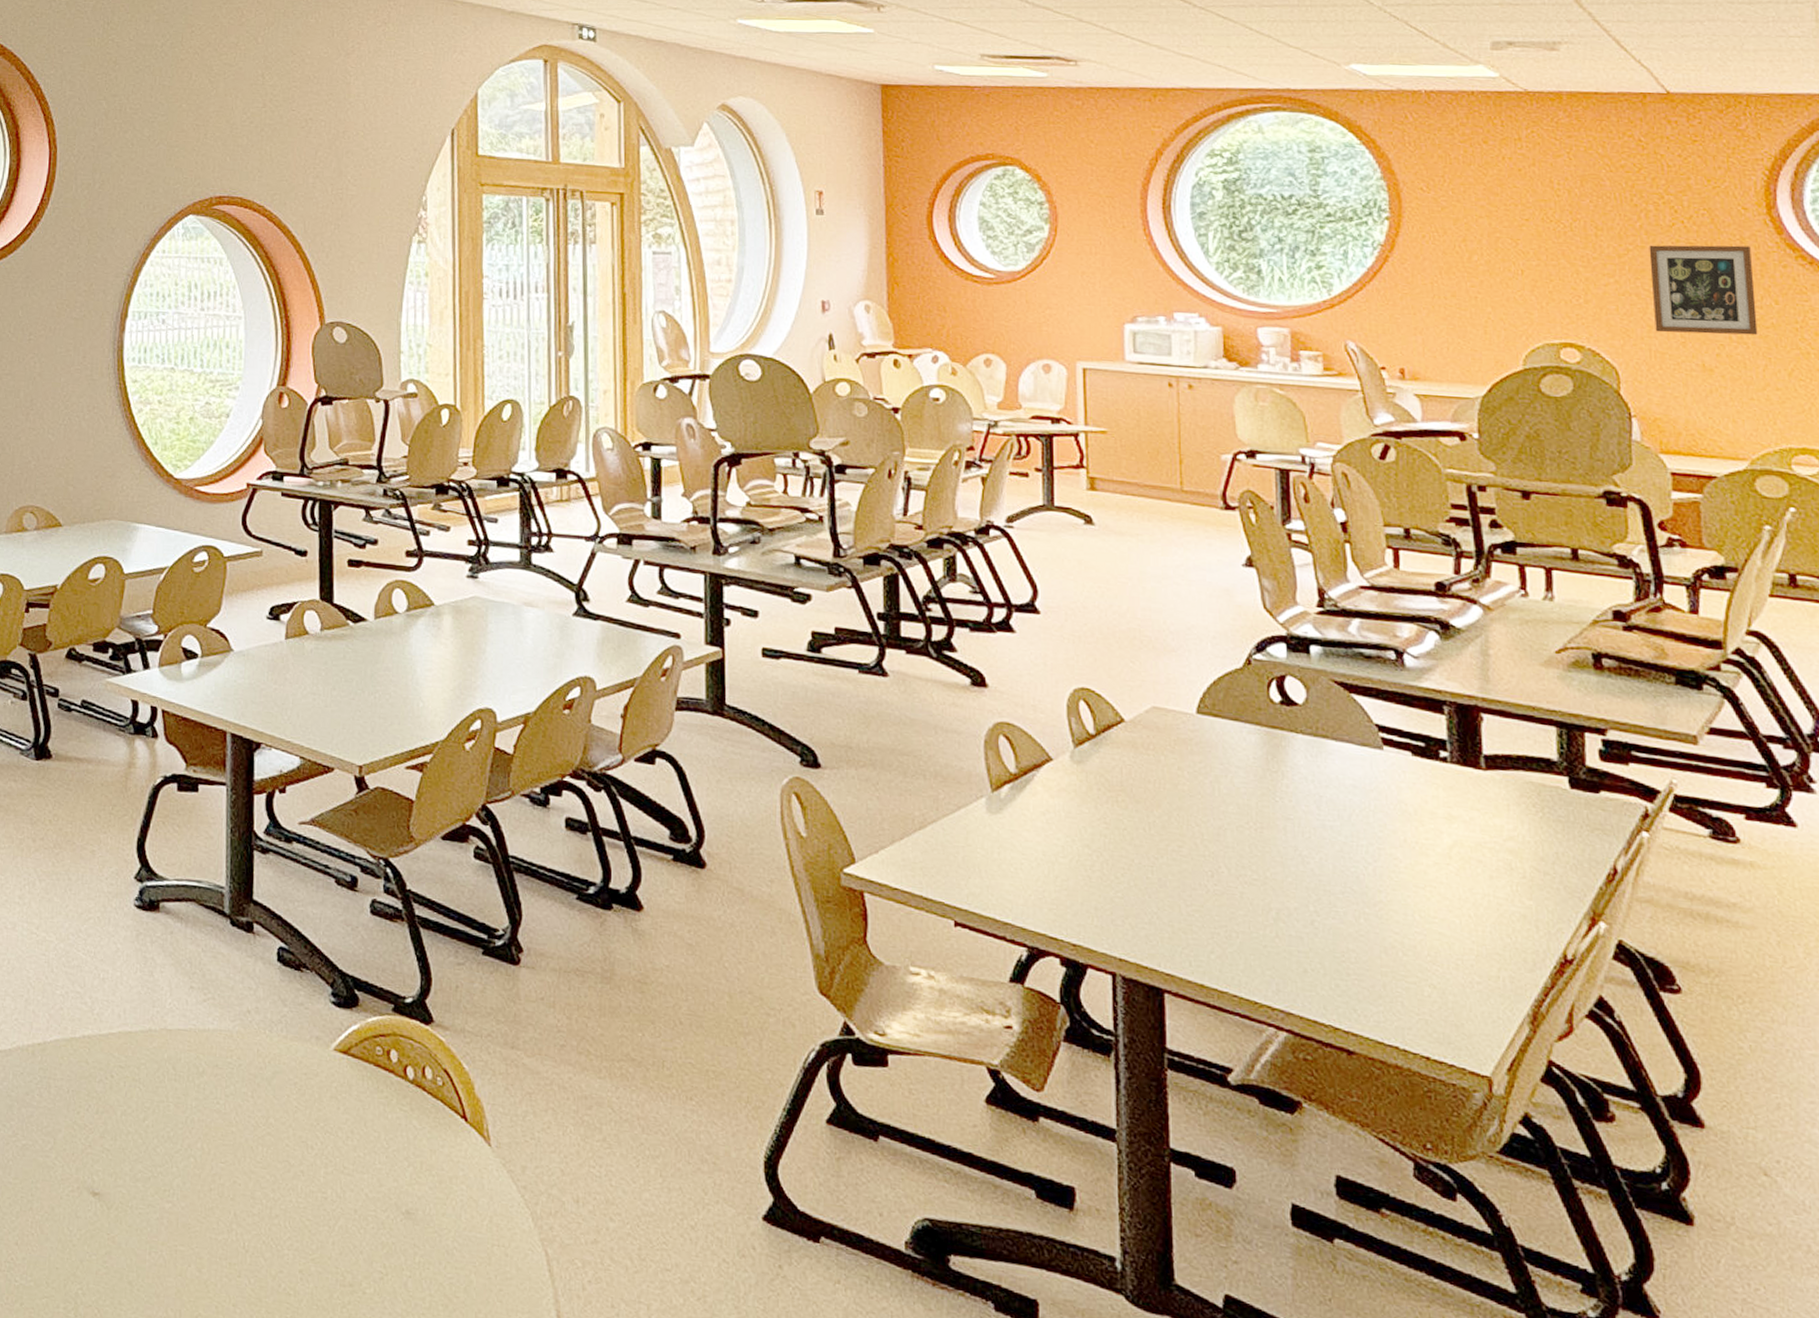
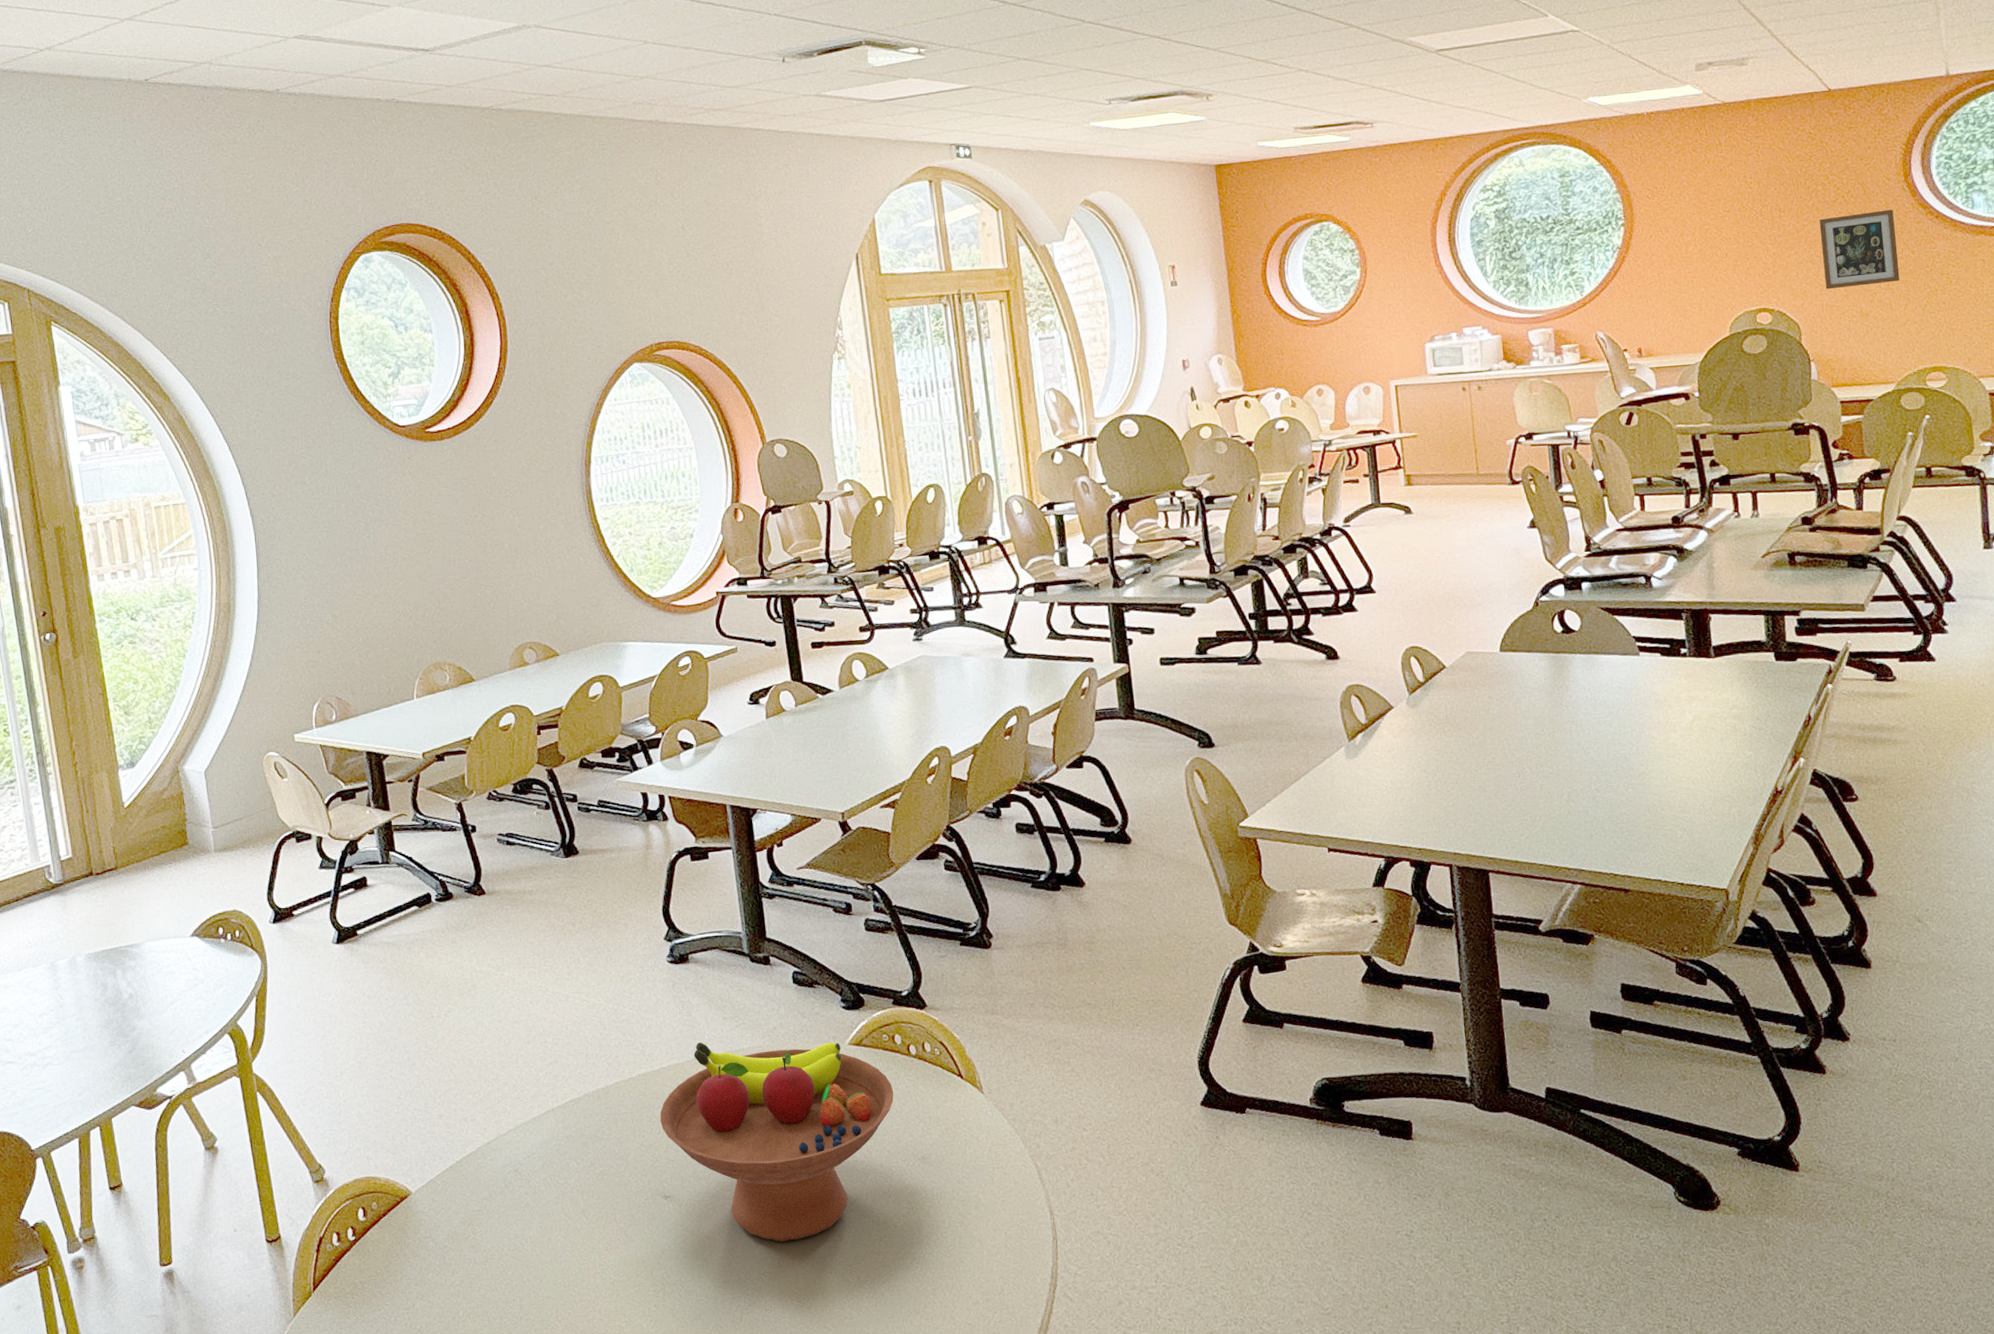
fruit bowl: none [100,1011,382,1283] -> present [660,1042,894,1242]

